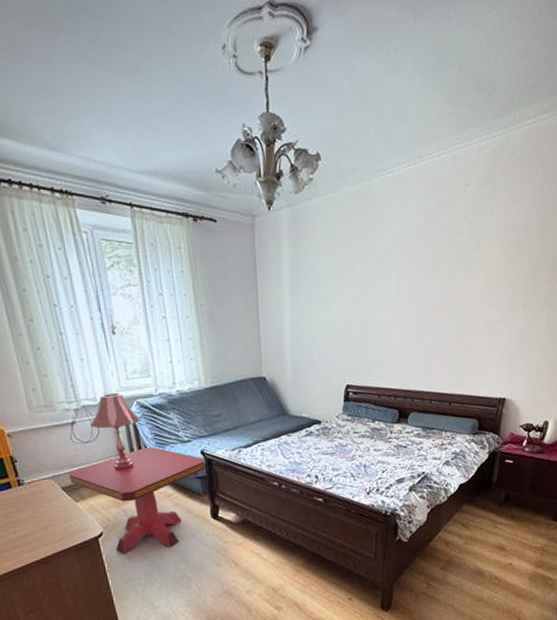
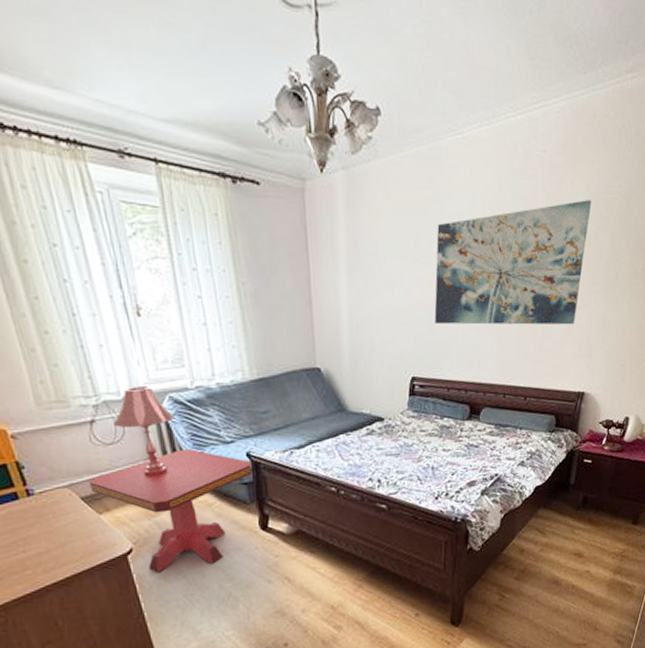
wall art: none [367,226,510,339] -> present [434,200,591,325]

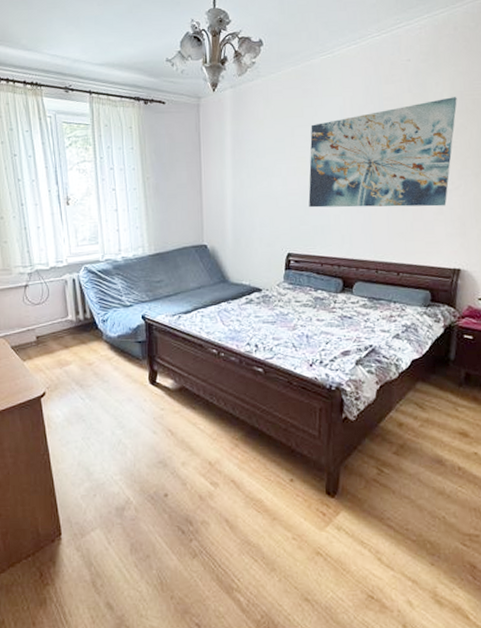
side table: present [90,449,253,573] -> none [19,311,146,416]
table lamp: present [112,386,175,477] -> none [40,259,88,332]

